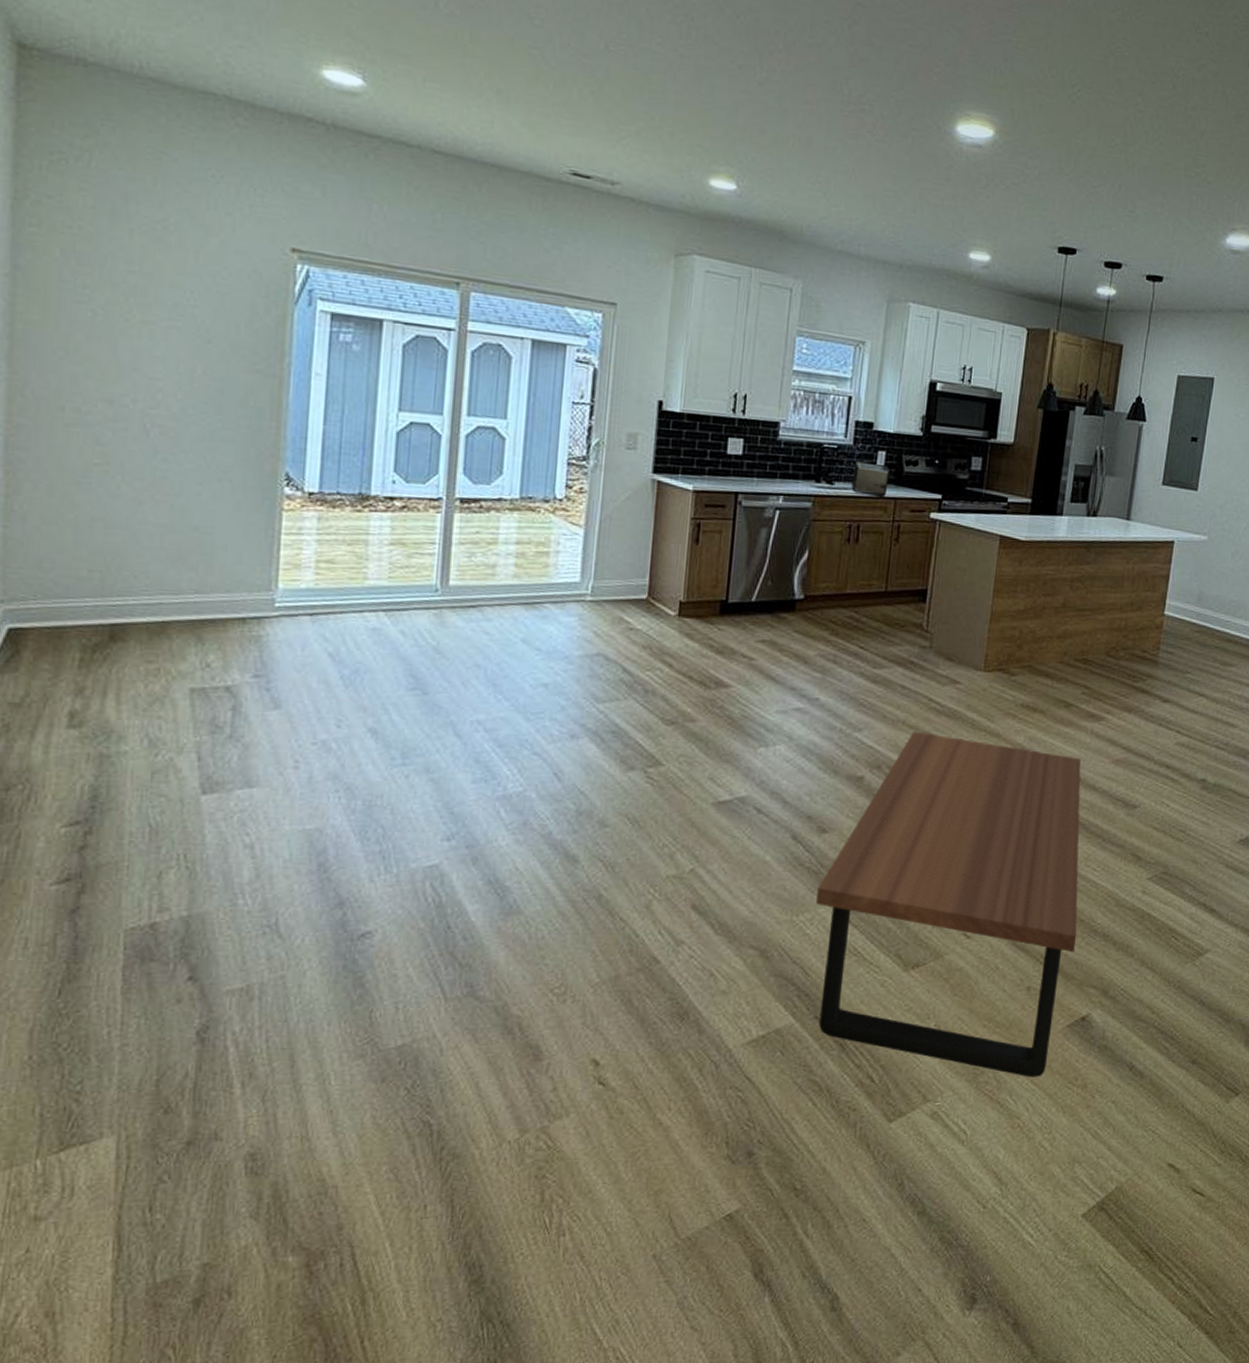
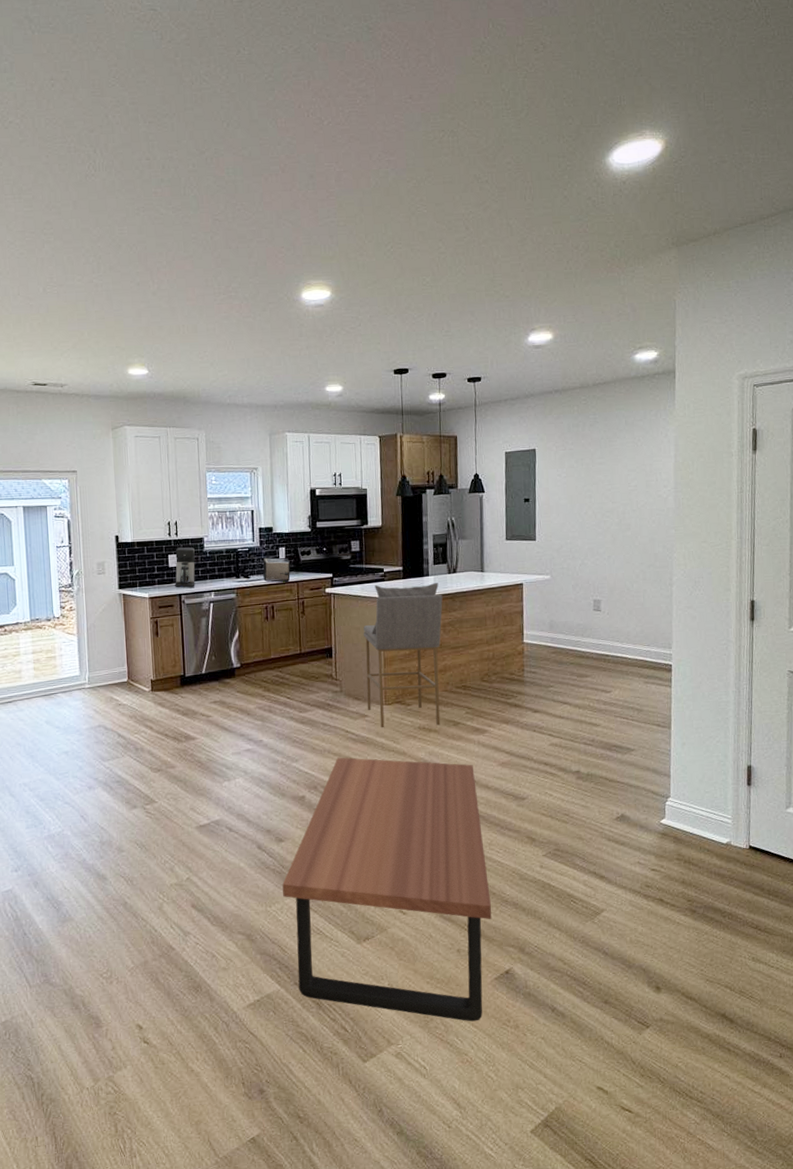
coffee maker: none [731,429,765,487] -> present [175,547,196,589]
bar stool: none [960,516,1075,705] -> present [363,583,443,728]

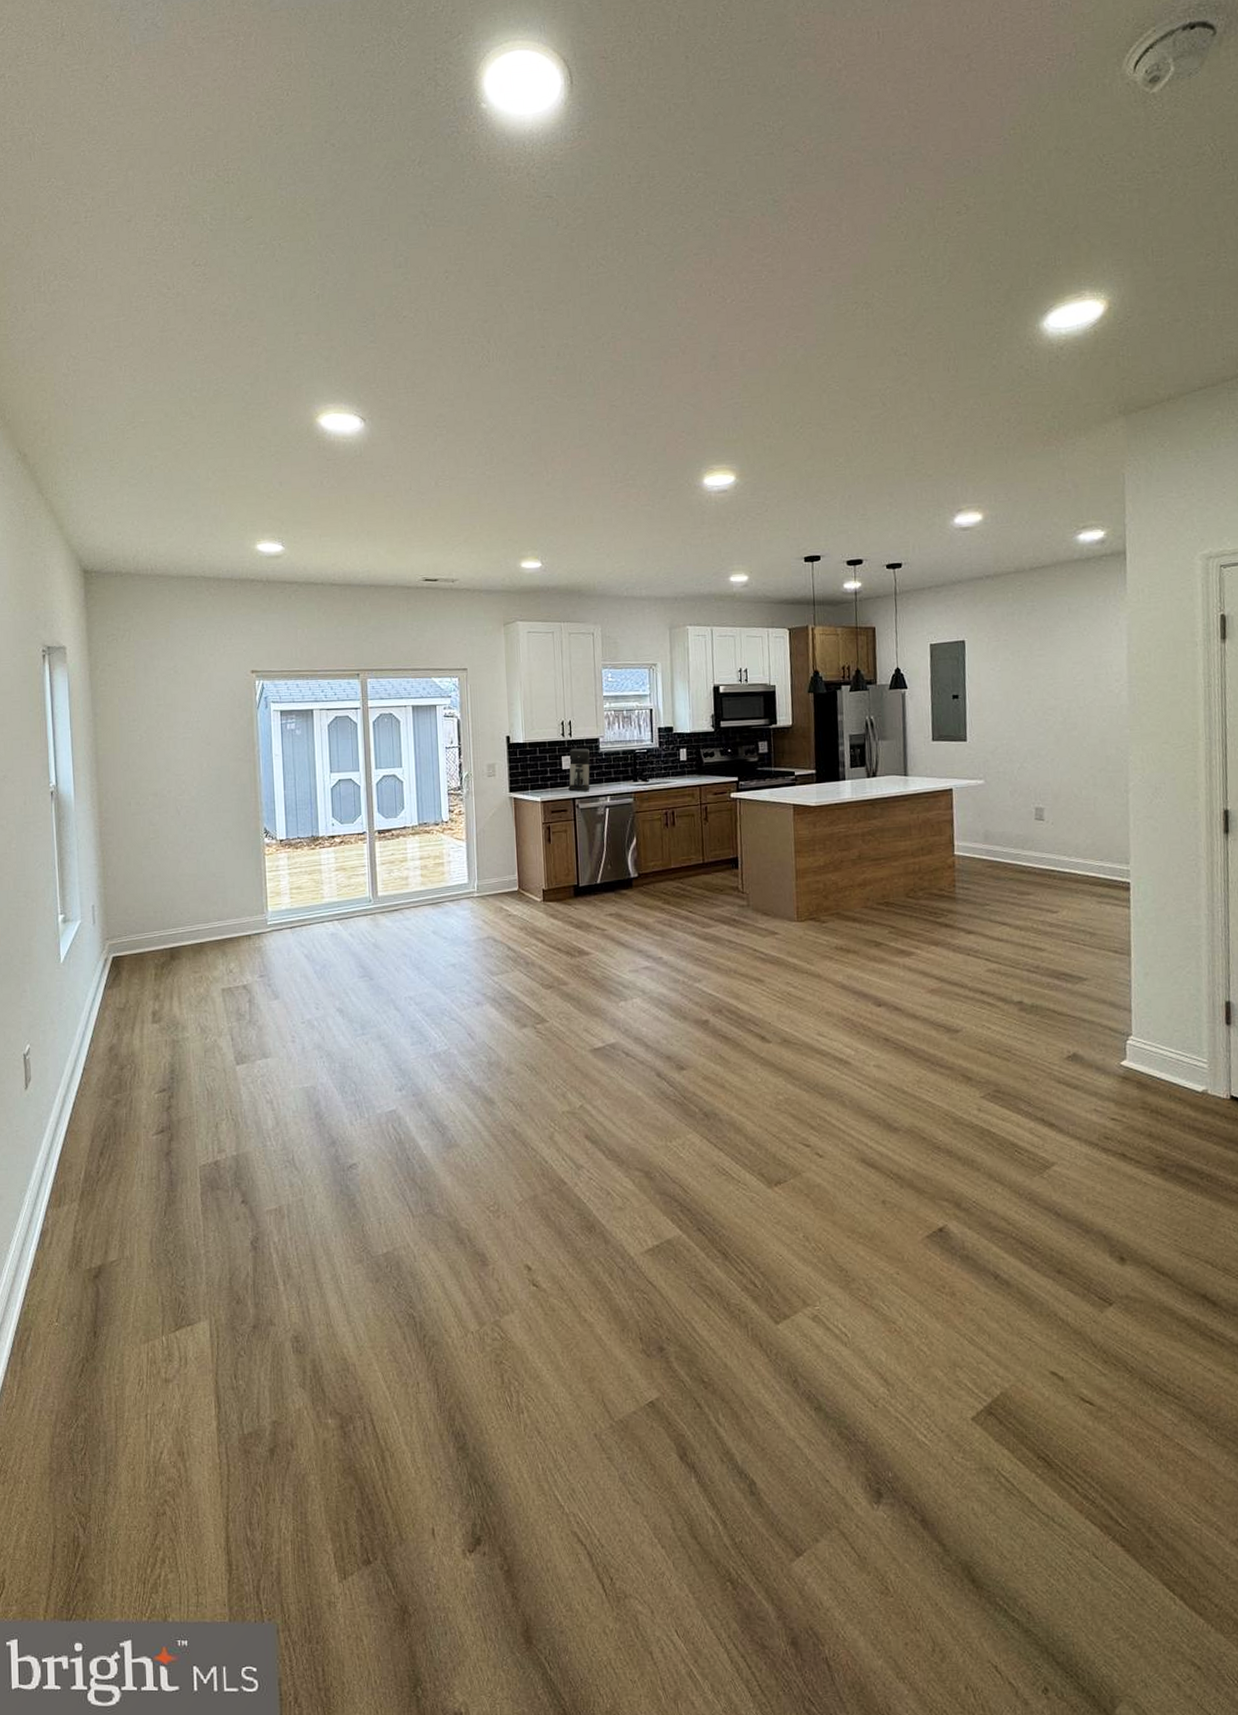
toaster: present [262,558,291,583] -> none [662,759,693,786]
coffee table: present [282,757,491,1022] -> none [684,978,922,1285]
bar stool: present [363,583,443,728] -> none [772,788,861,948]

